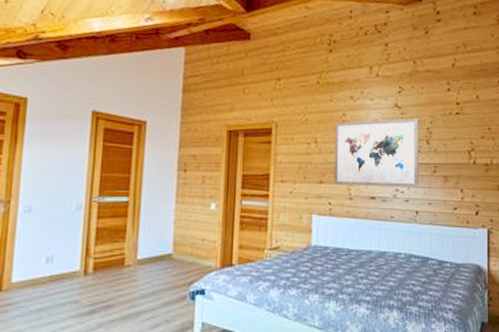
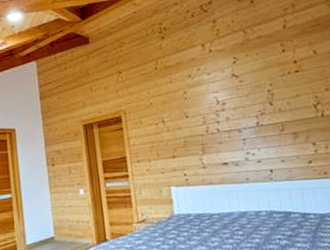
wall art: present [334,118,419,187] -> none [178,83,269,157]

